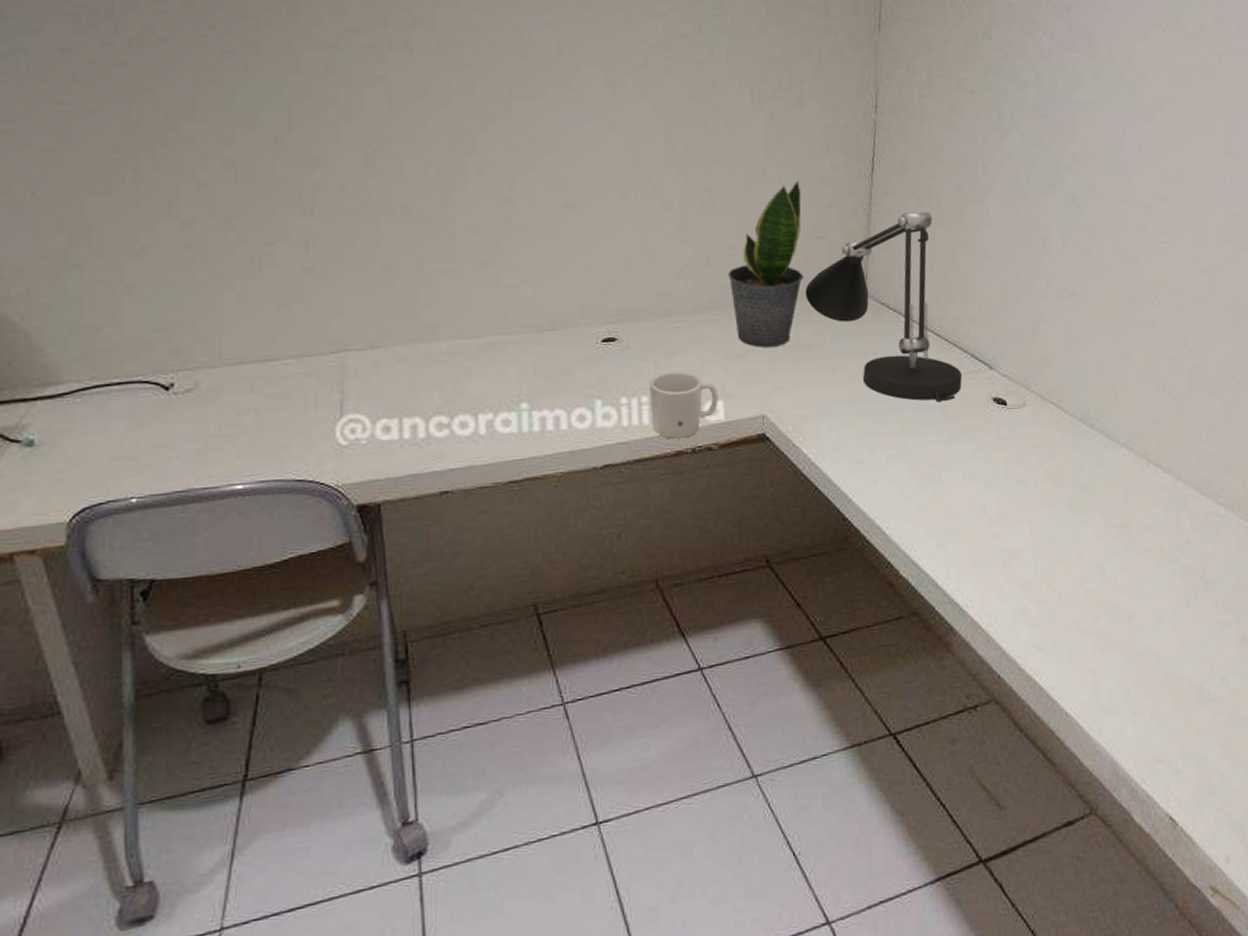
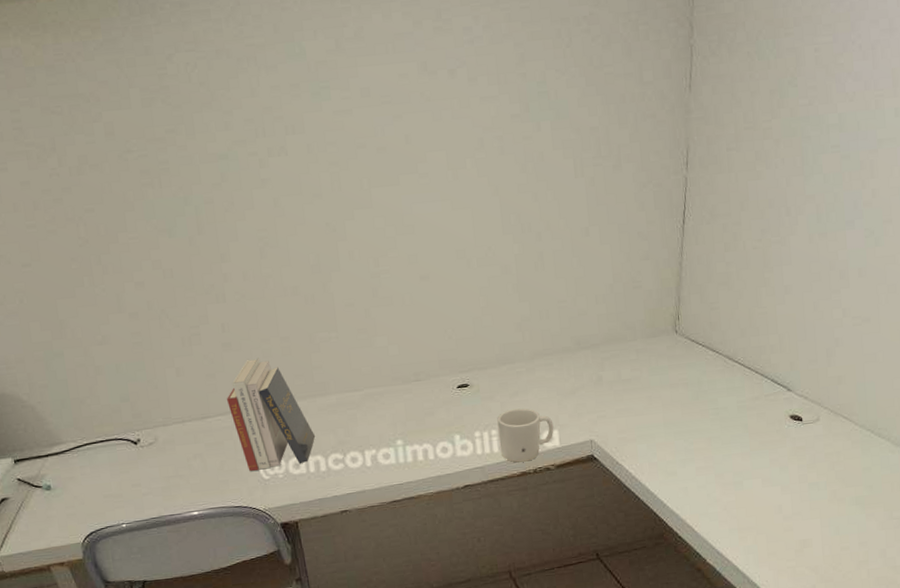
books: none [300,288,416,433] -> present [226,358,316,471]
potted plant: present [728,180,804,347] -> none [558,237,624,385]
desk lamp: present [805,211,962,402] -> none [625,255,763,422]

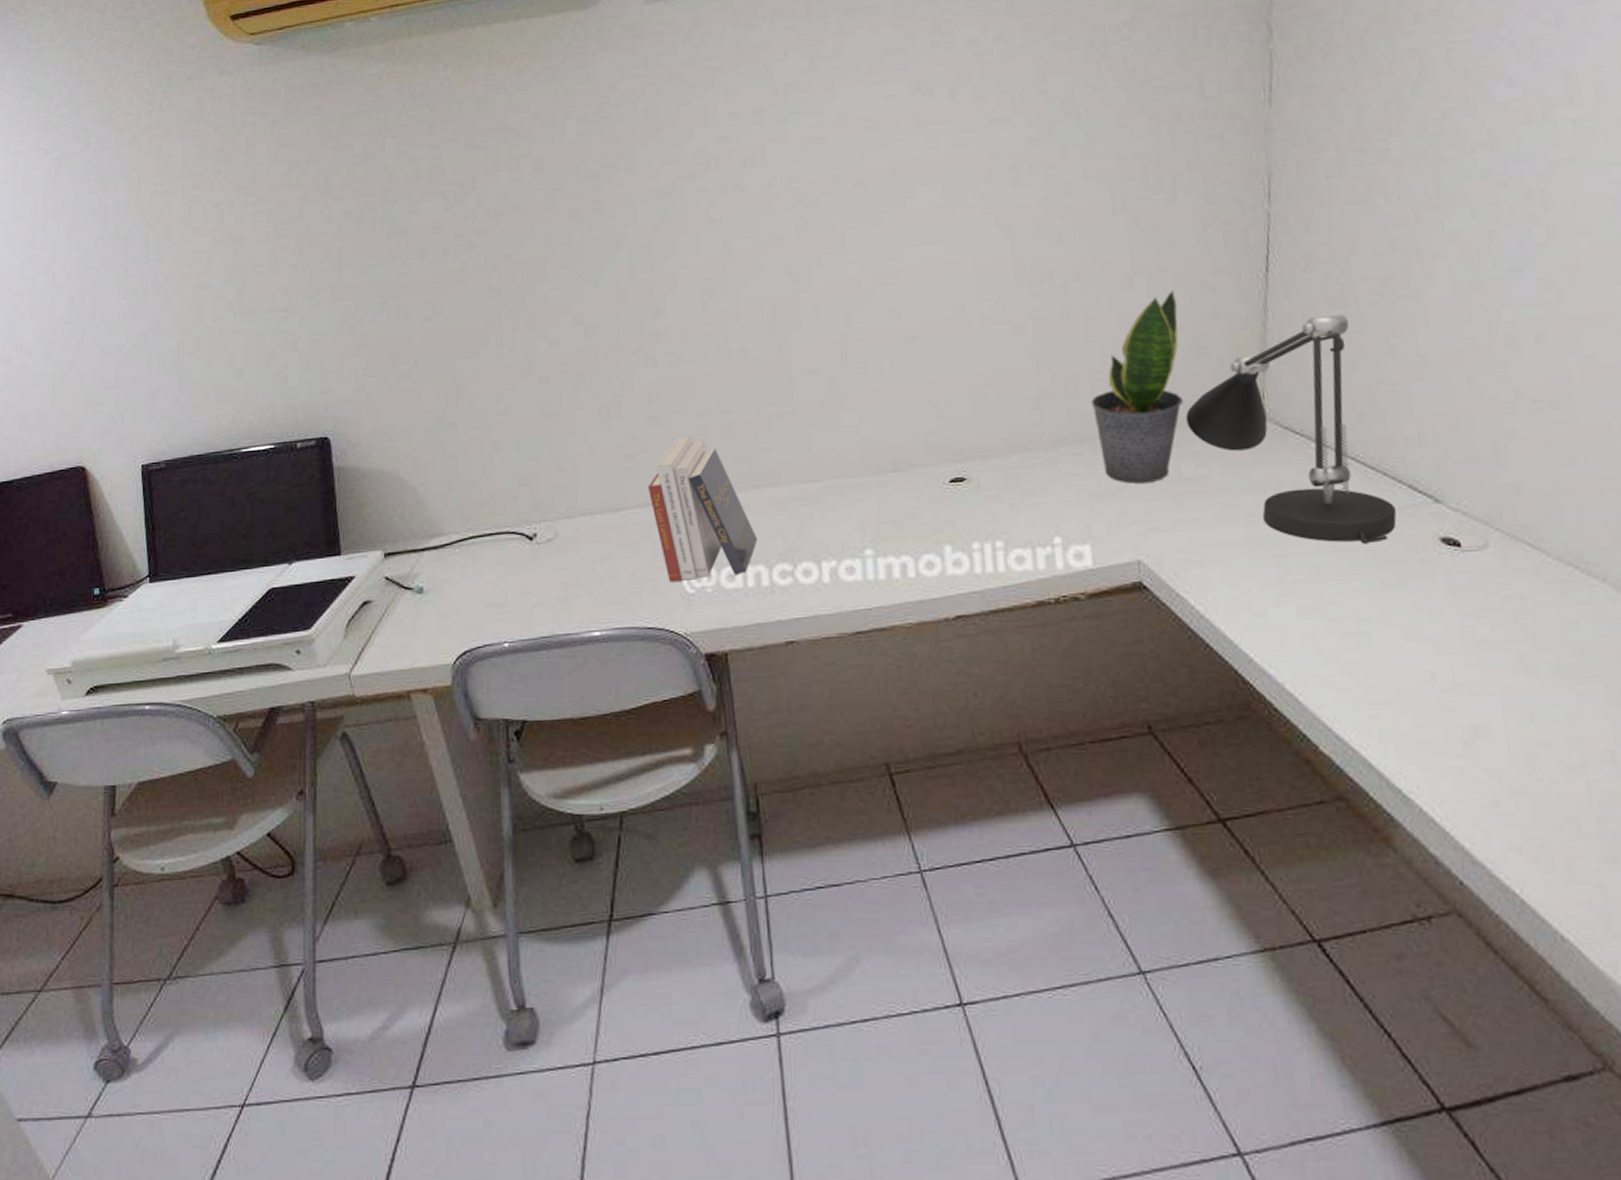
mug: present [497,408,554,463] -> none [1004,512,1085,588]
potted plant: none [558,237,624,385] -> present [1091,289,1184,484]
desk lamp: none [625,255,763,422] -> present [1185,313,1397,544]

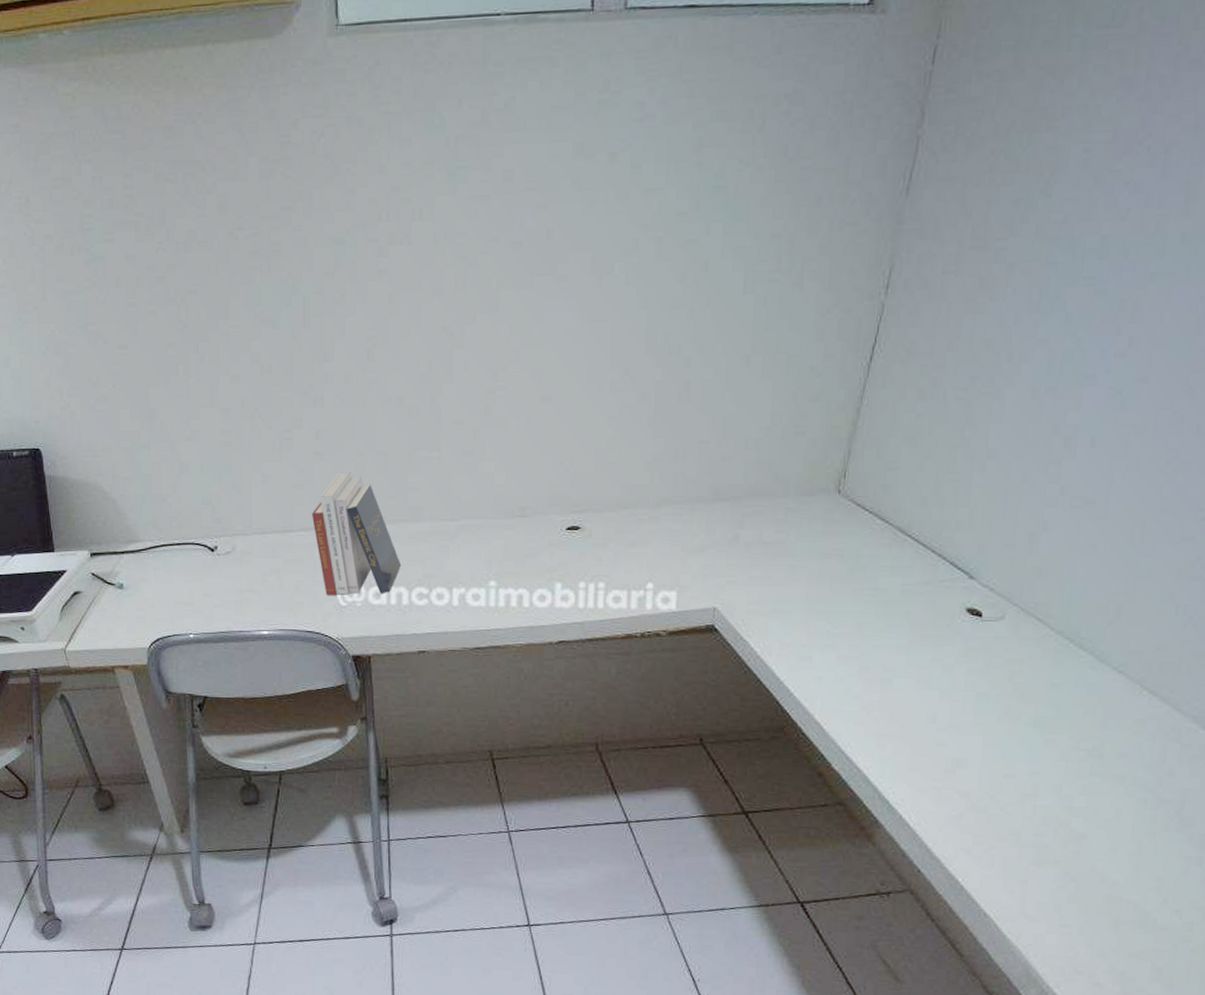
potted plant: present [1091,289,1184,484] -> none [696,371,786,543]
desk lamp: present [1185,313,1397,544] -> none [774,405,935,609]

